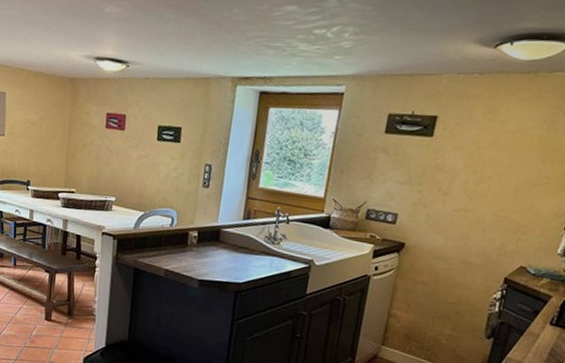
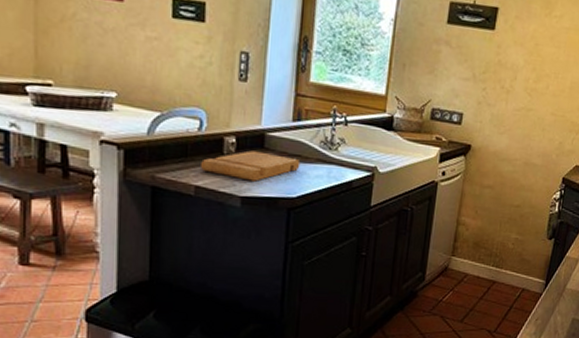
cutting board: none [170,243,248,268] -> present [201,150,301,182]

